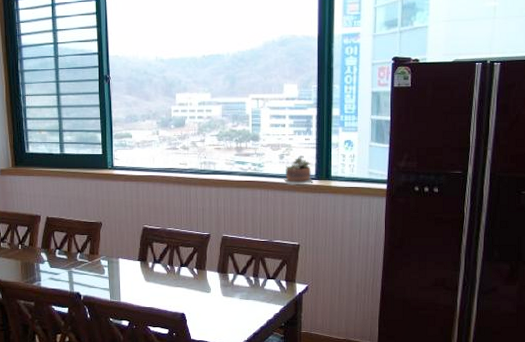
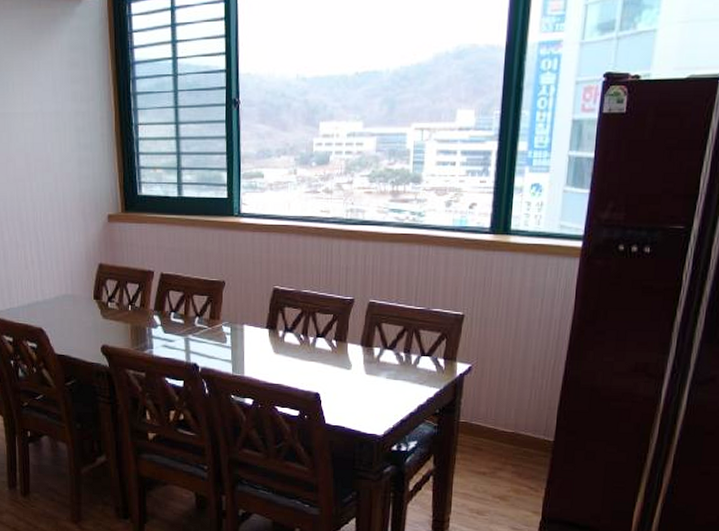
succulent plant: present [285,158,313,185] -> none [450,205,487,240]

